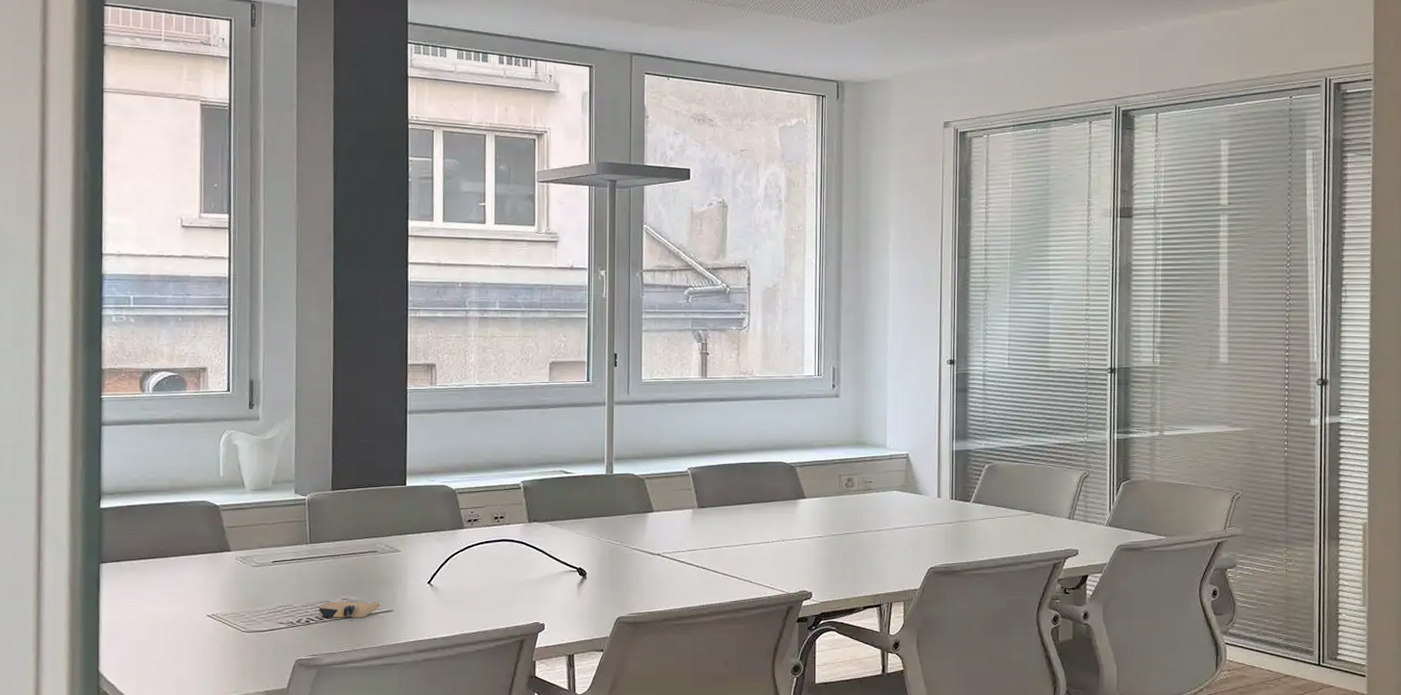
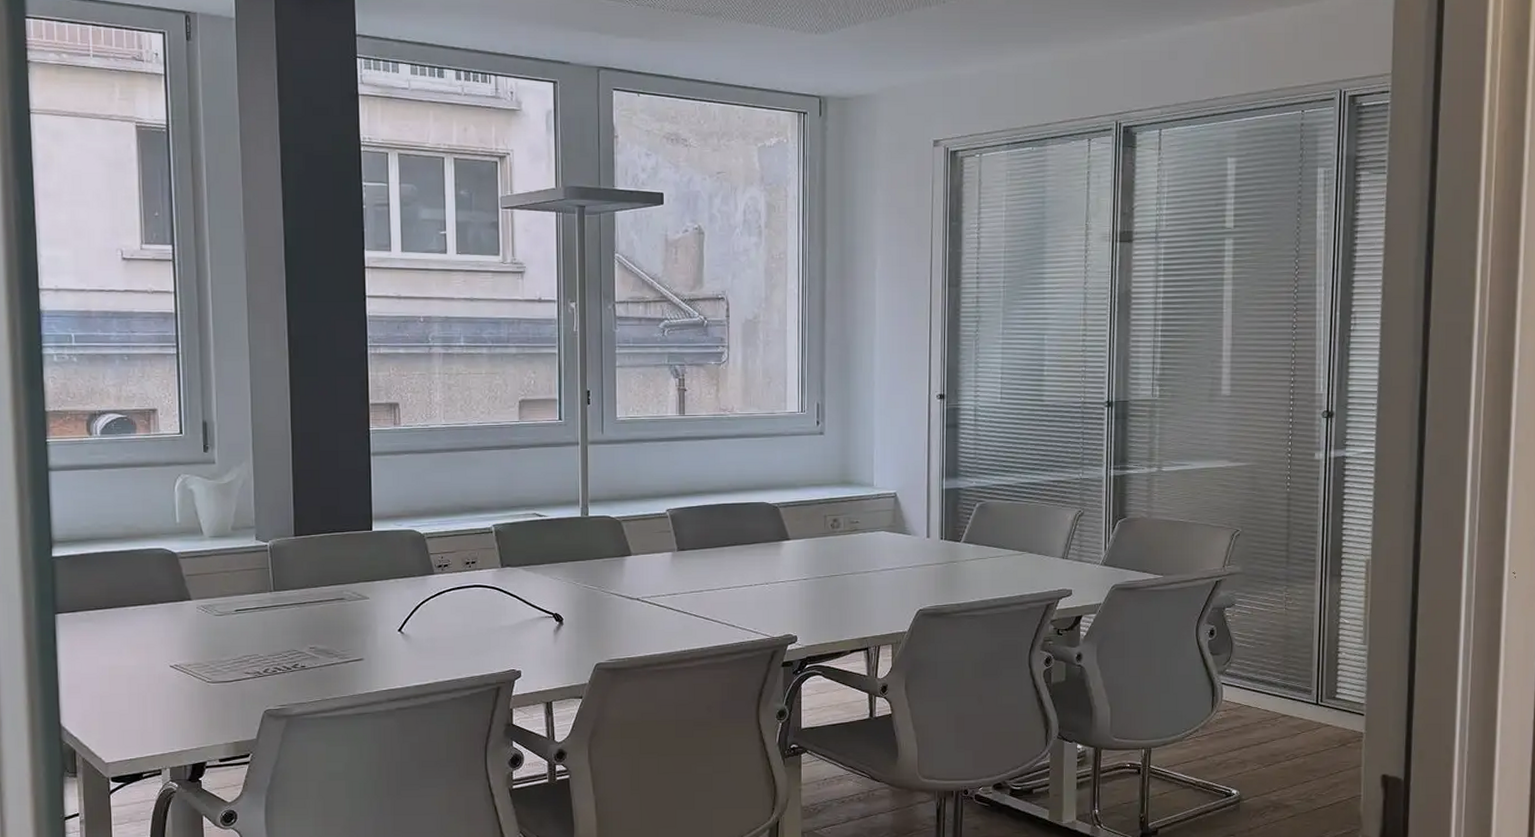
computer mouse: present [306,601,380,624] -> none [273,650,349,673]

